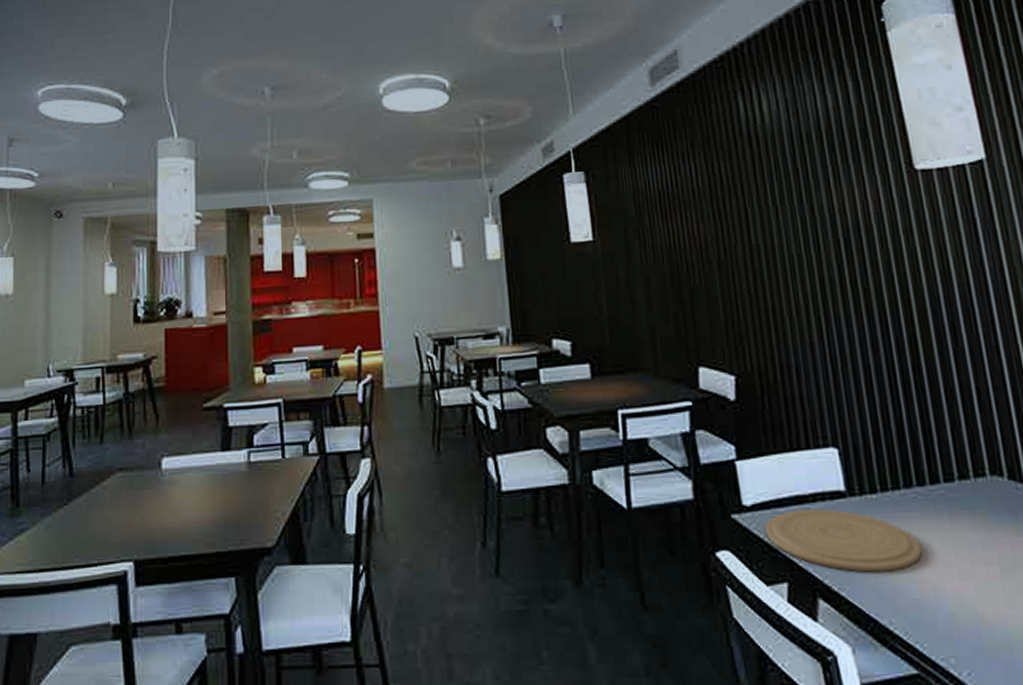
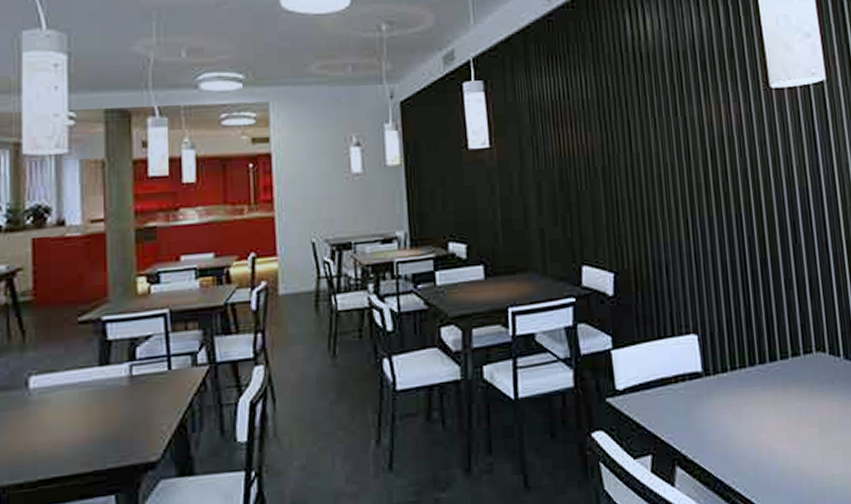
plate: present [765,509,922,573] -> none [634,388,760,442]

